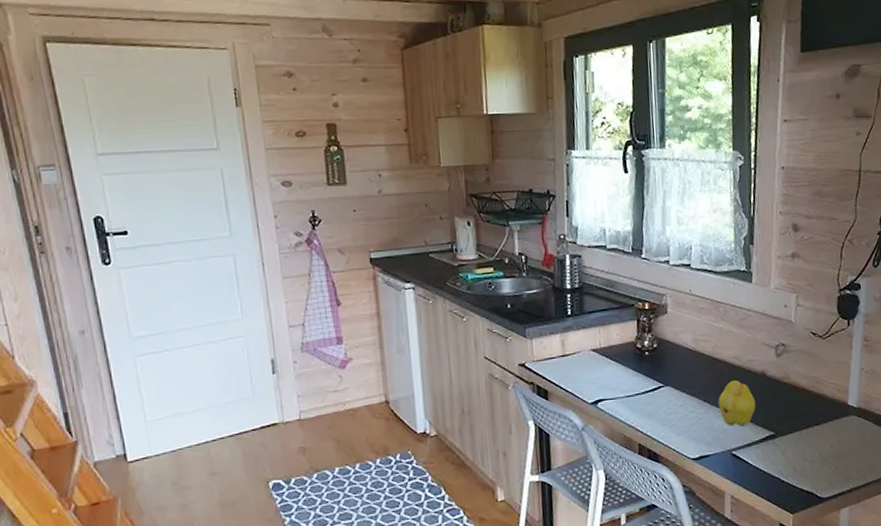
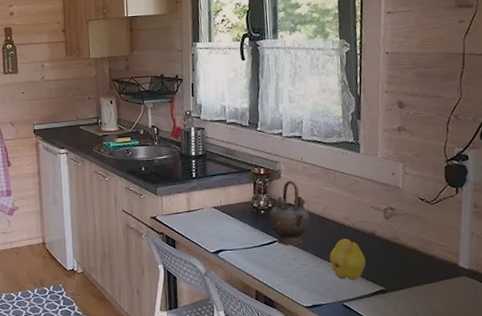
teapot: none [655,316,699,392] -> present [270,181,310,246]

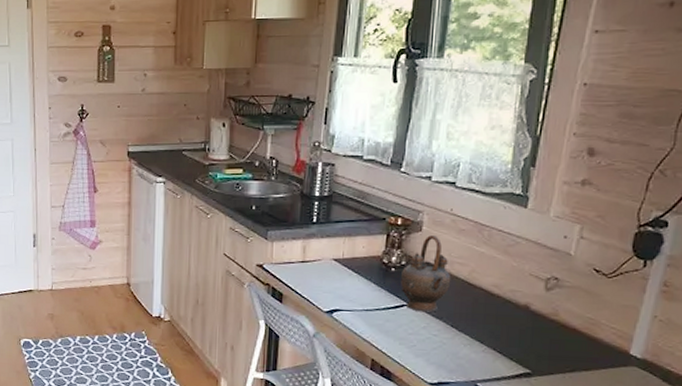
fruit: present [329,238,366,279] -> none [467,309,513,358]

